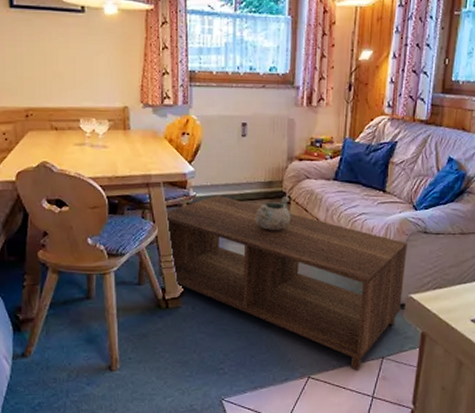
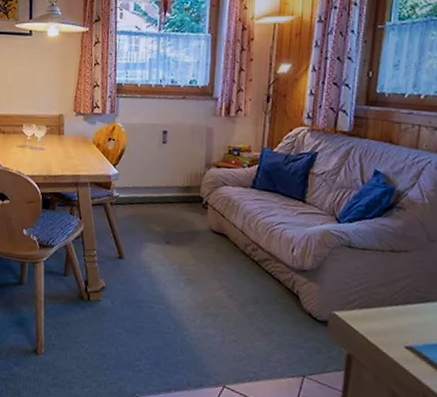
coffee table: present [159,196,407,370] -> none [83,197,330,386]
decorative bowl: present [255,195,291,230] -> none [173,200,208,234]

